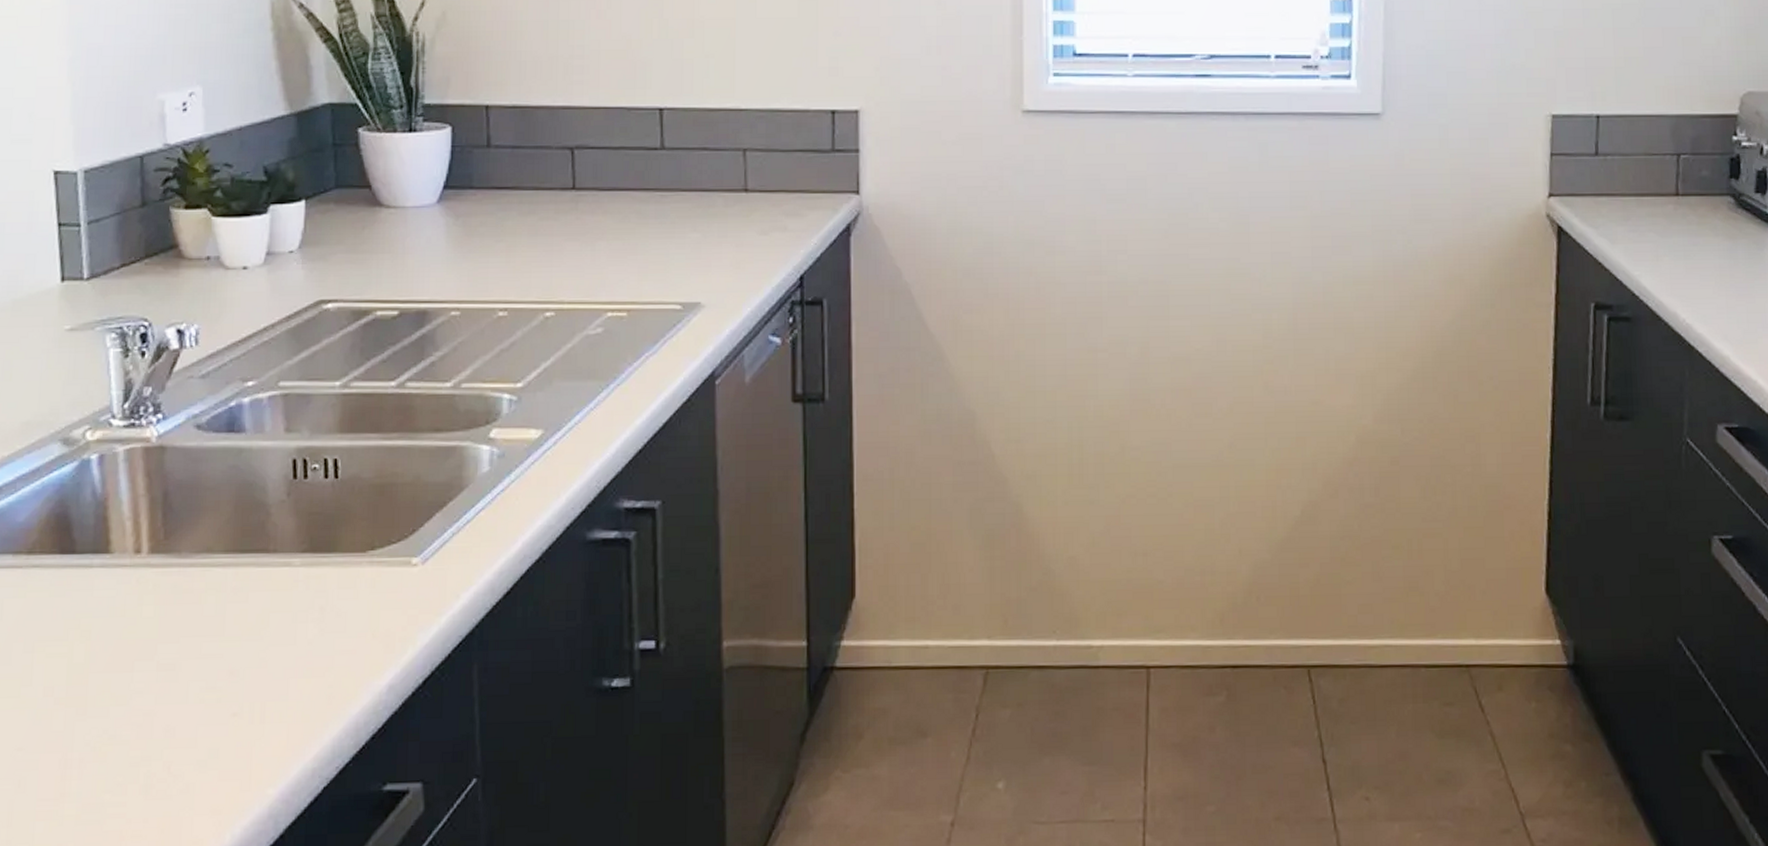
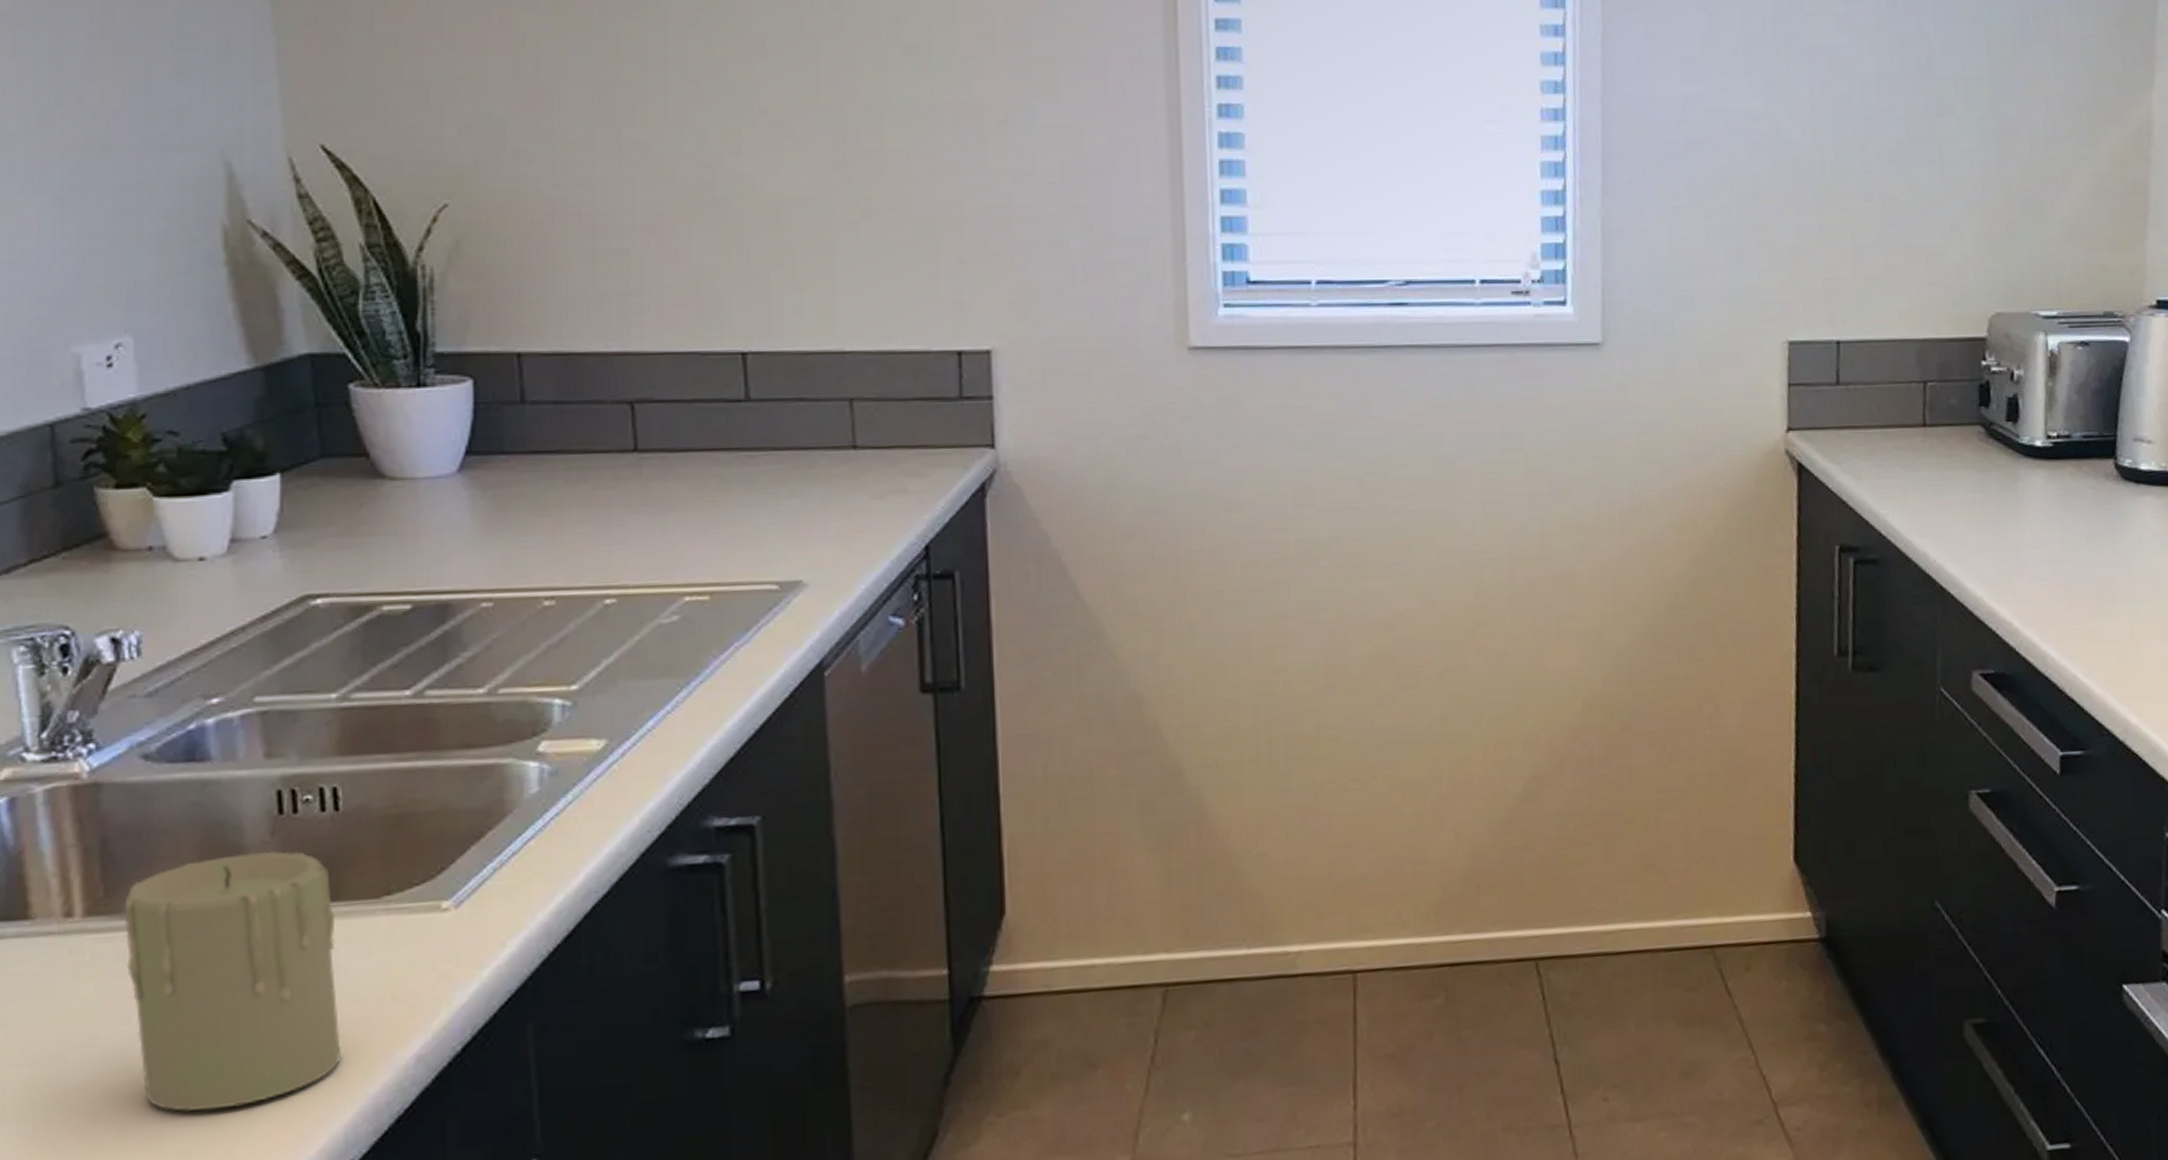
candle: none [177,508,333,718] -> present [124,850,341,1111]

